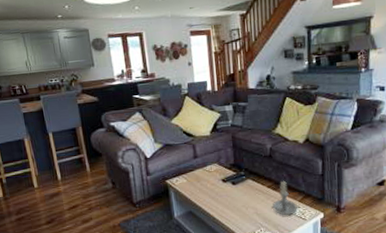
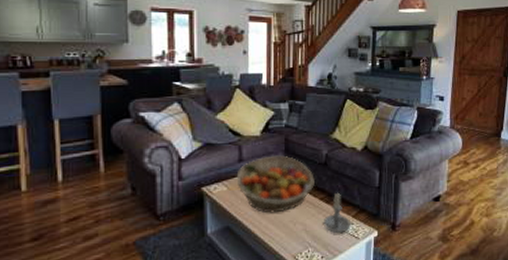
fruit basket: none [193,151,262,200] -> present [236,155,315,213]

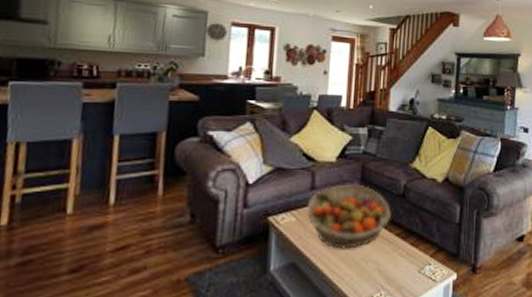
candle: present [323,192,350,234] -> none [398,228,428,275]

